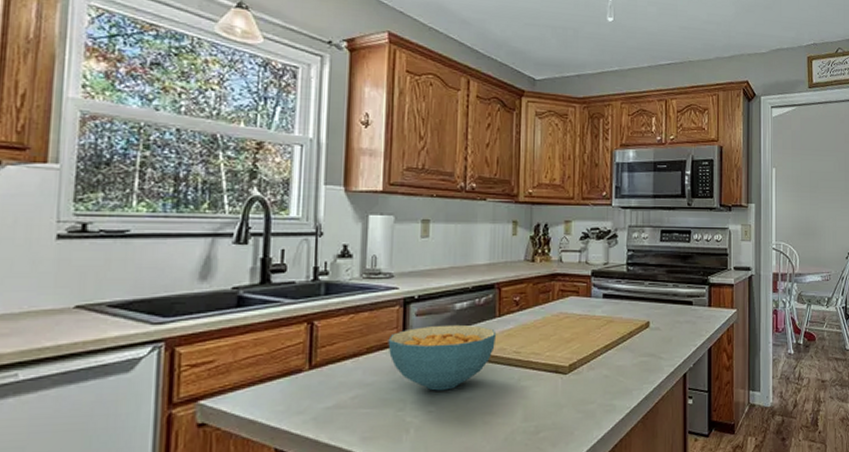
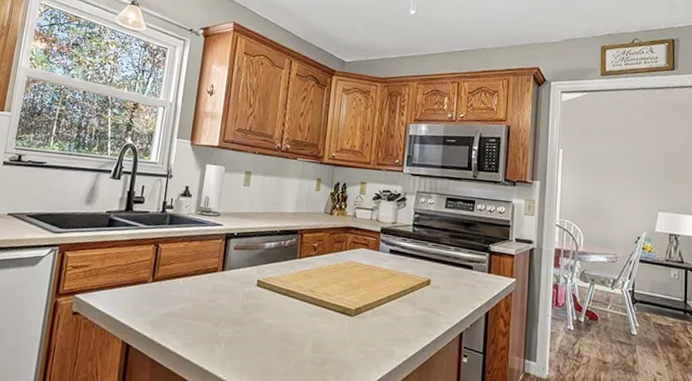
cereal bowl: present [388,324,497,391] -> none [211,259,296,315]

